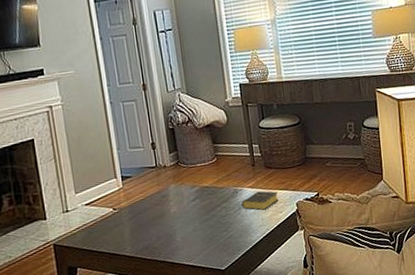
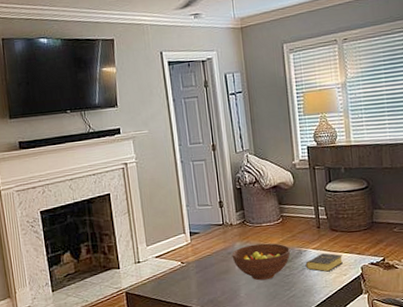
fruit bowl: none [166,183,227,223] -> present [232,243,291,281]

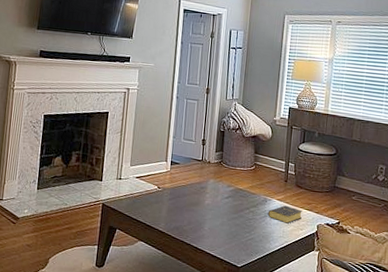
fruit bowl: present [232,243,291,281] -> none [204,184,257,220]

